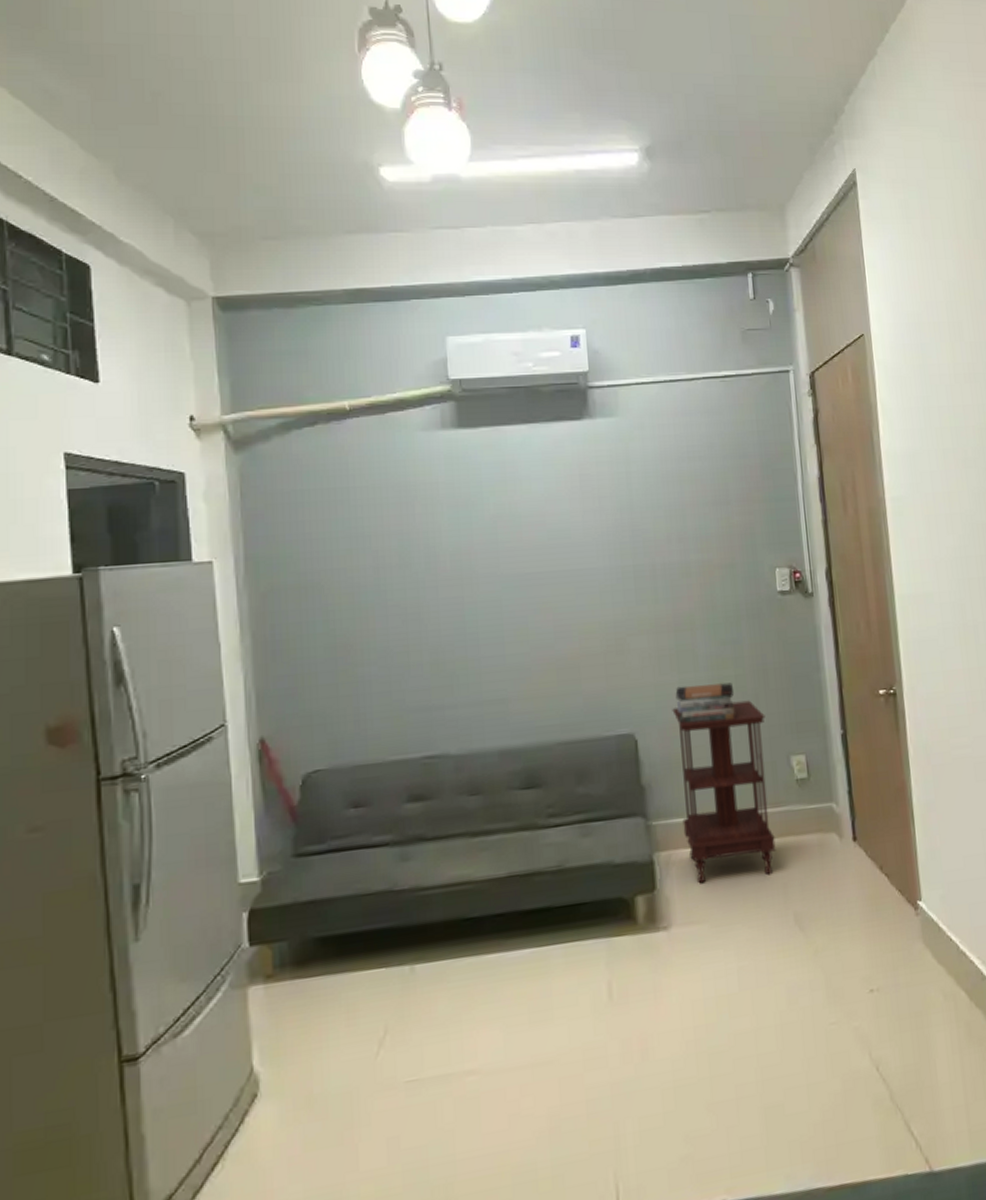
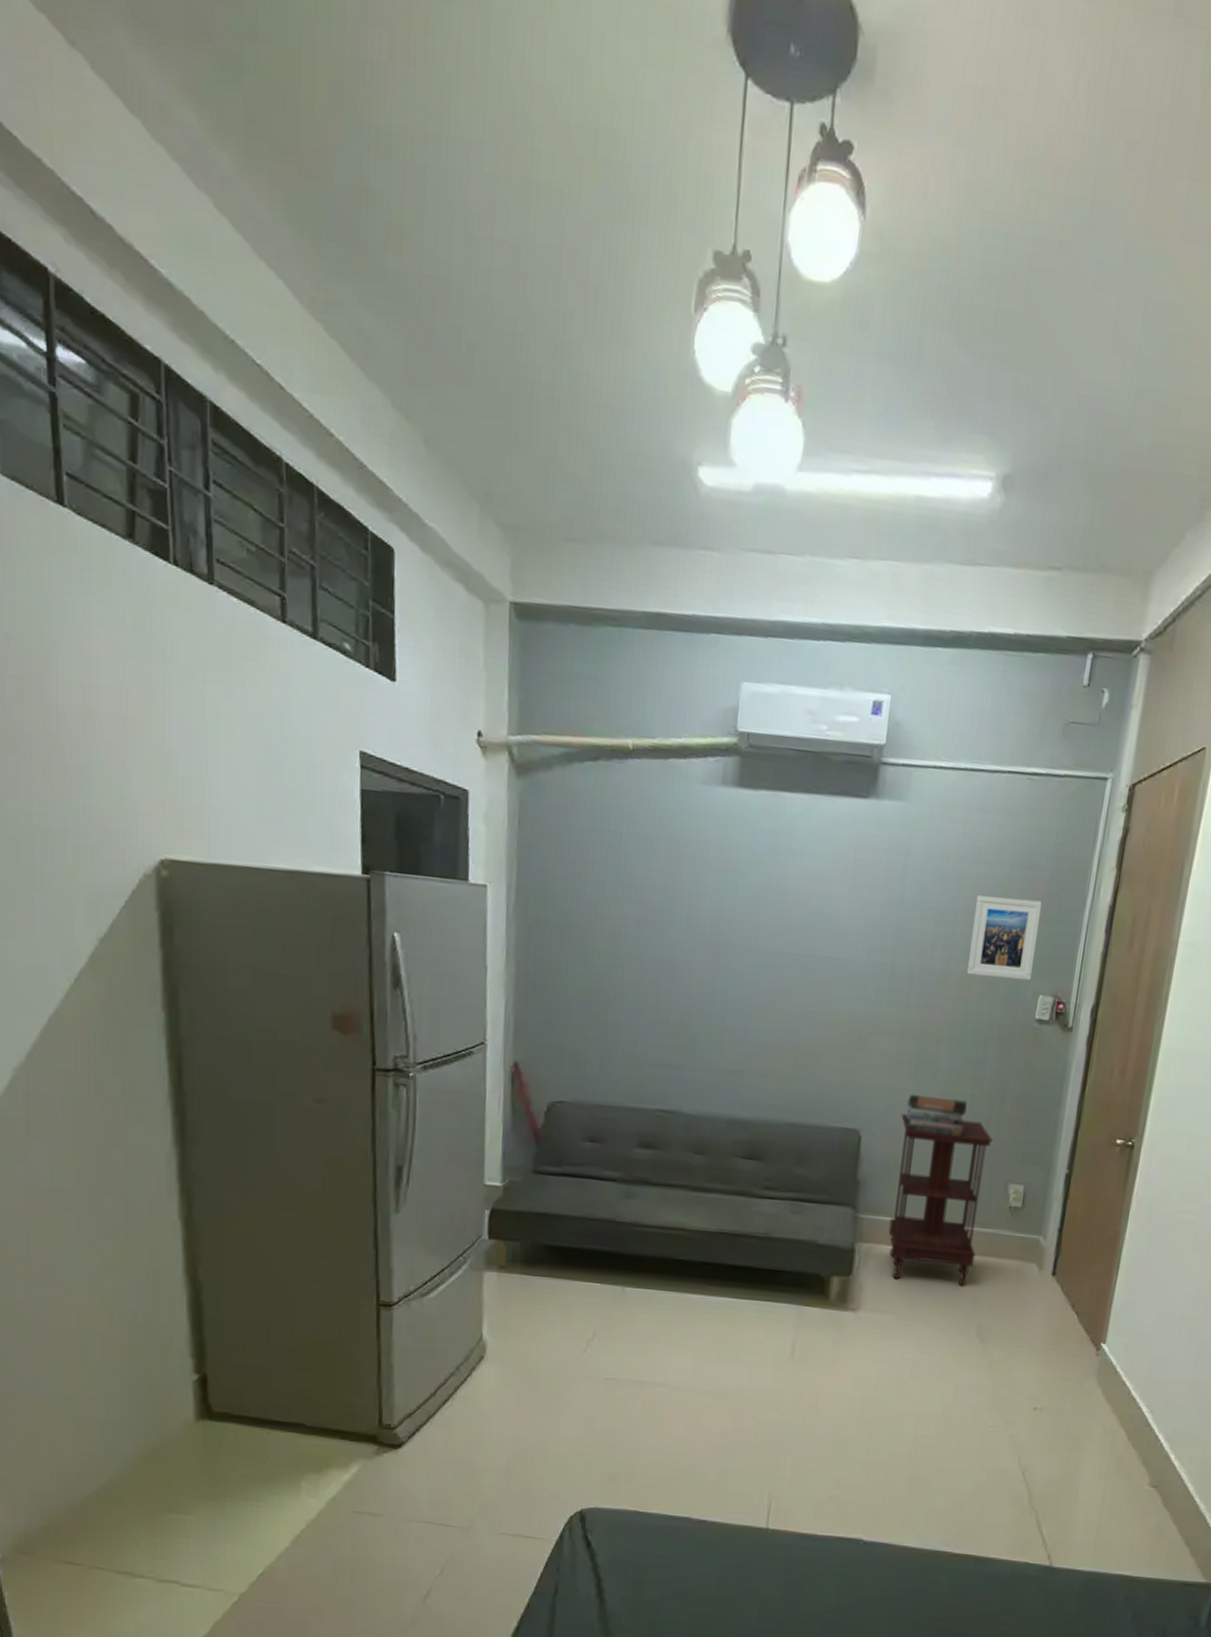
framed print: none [698,484,766,562] -> present [966,895,1043,981]

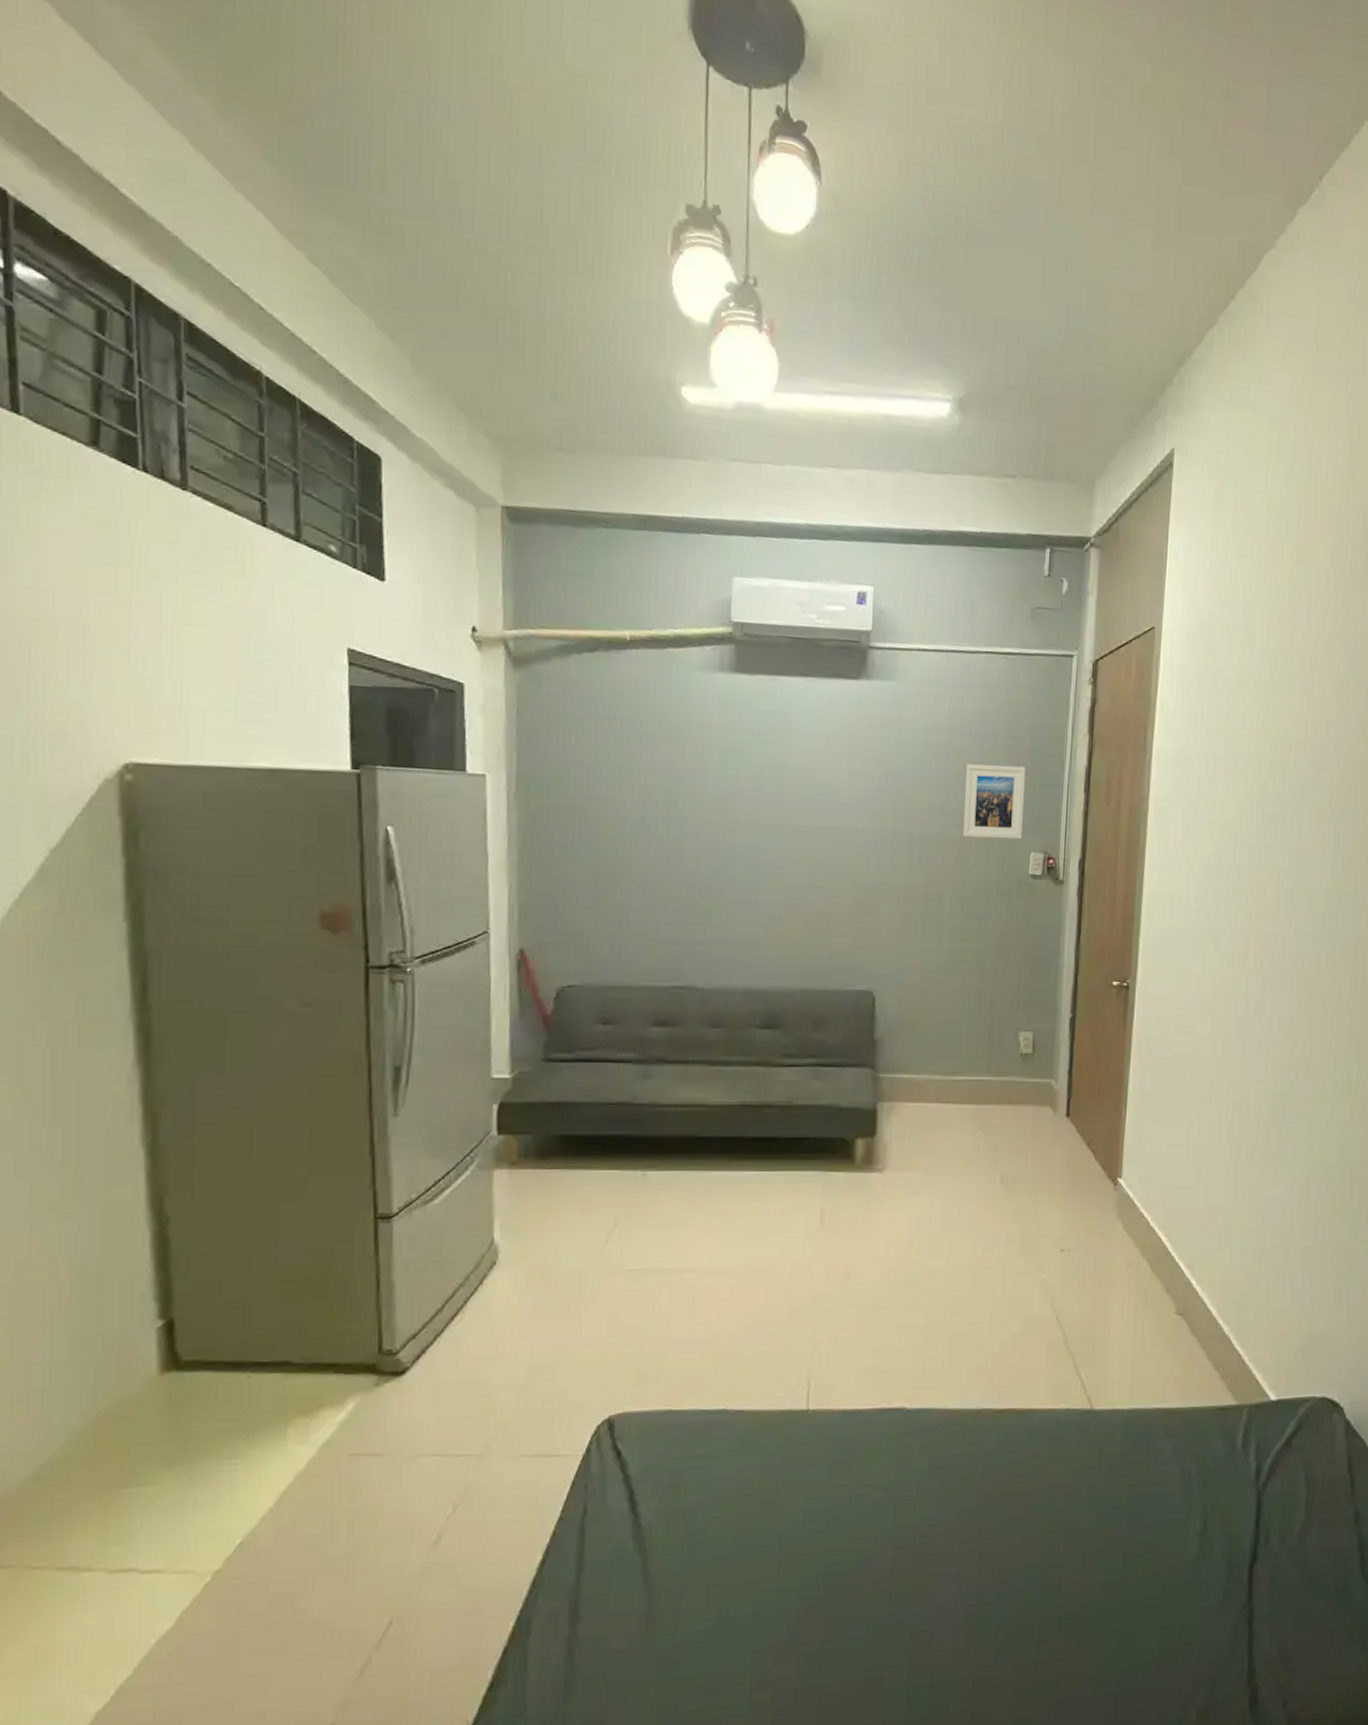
side table: present [888,1114,993,1287] -> none [908,972,1000,1137]
book stack: present [905,1094,968,1137] -> none [916,953,974,991]

